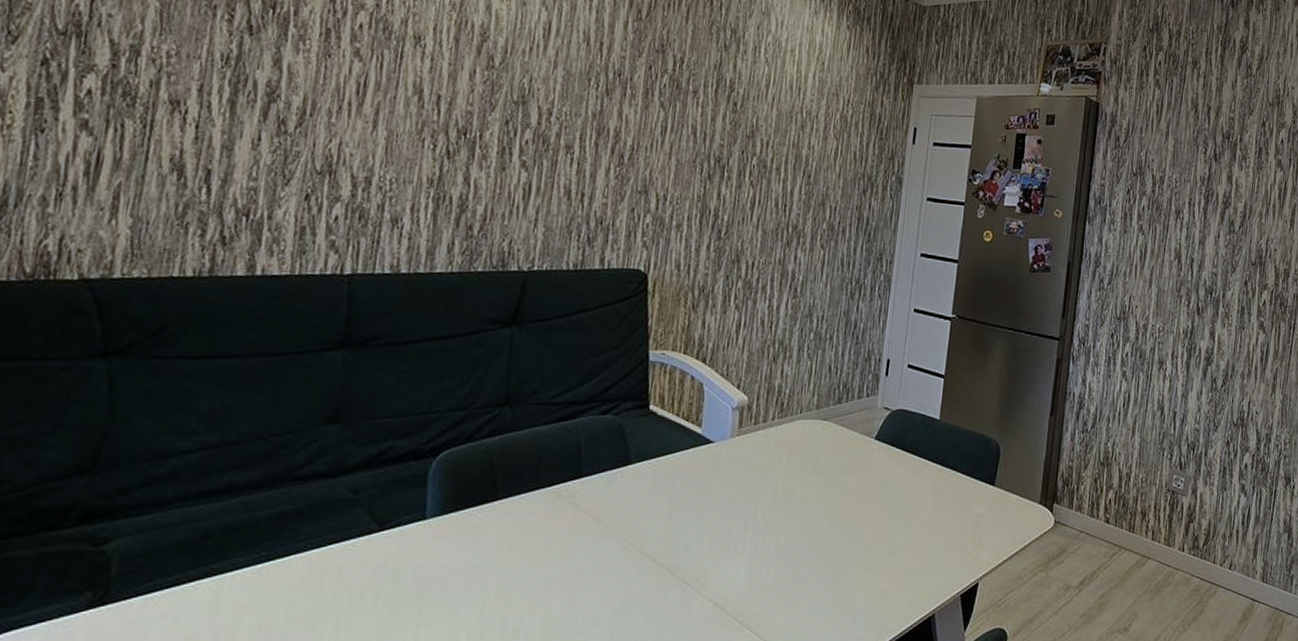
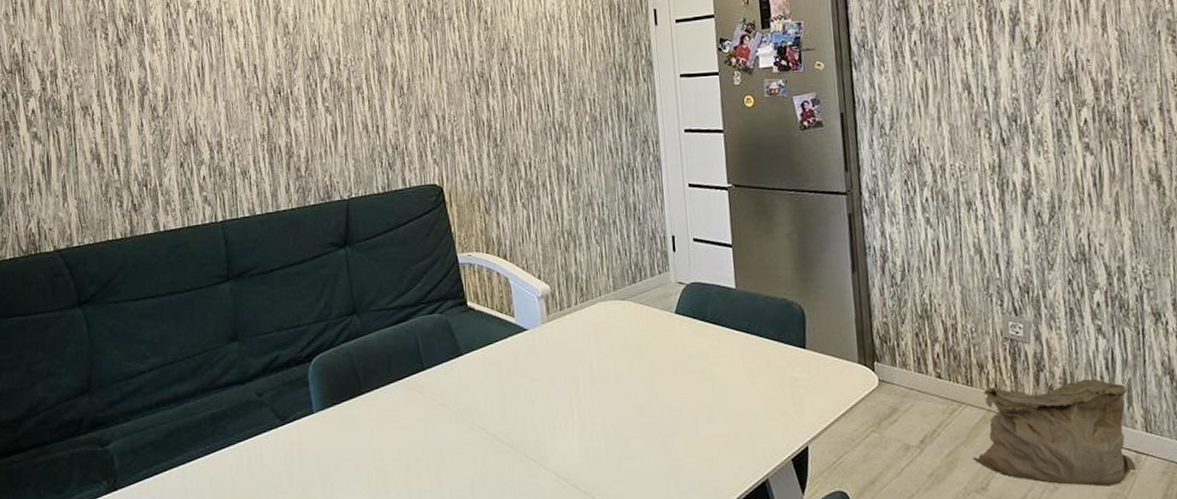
bag: none [1121,532,1254,630] -> present [972,379,1135,487]

